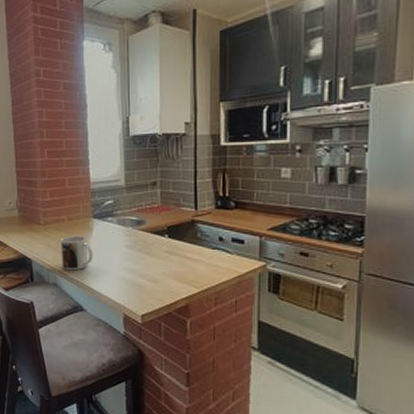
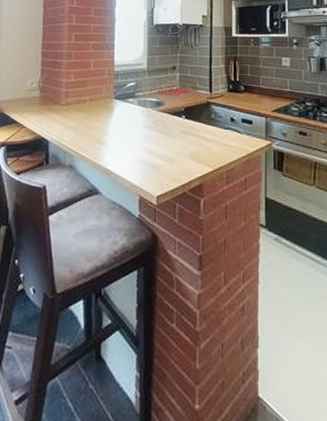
mug: present [60,235,93,271] -> none [79,116,113,152]

